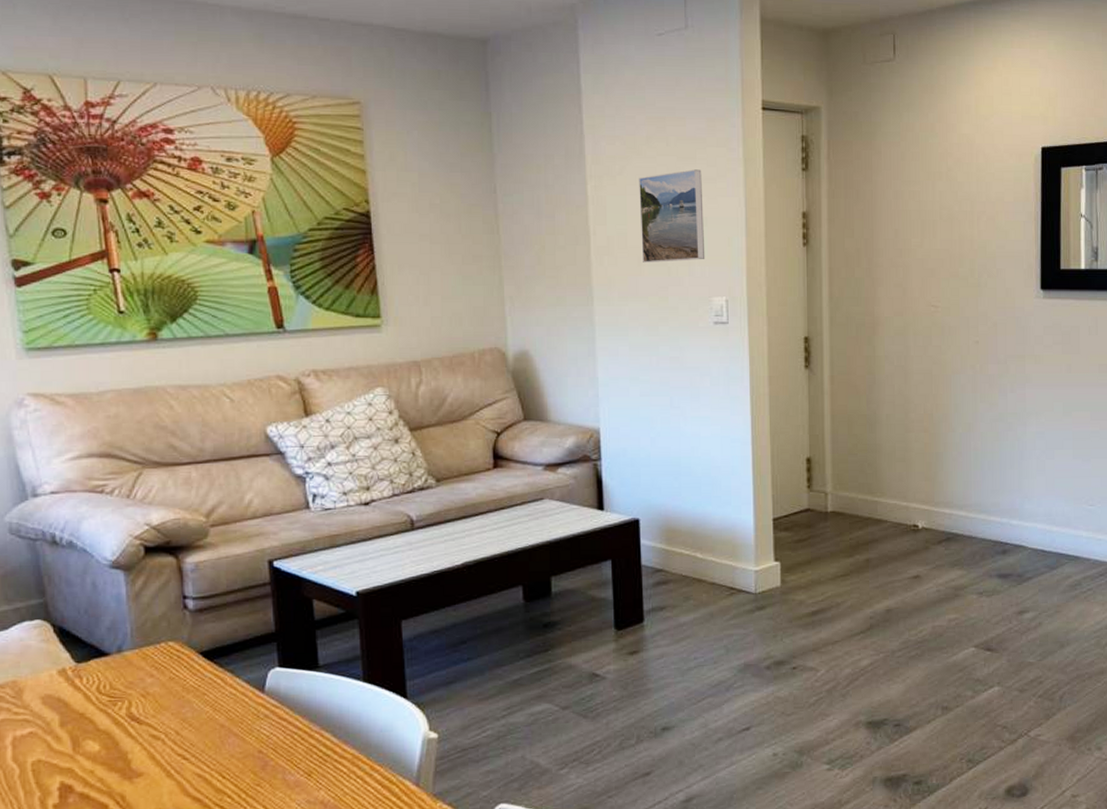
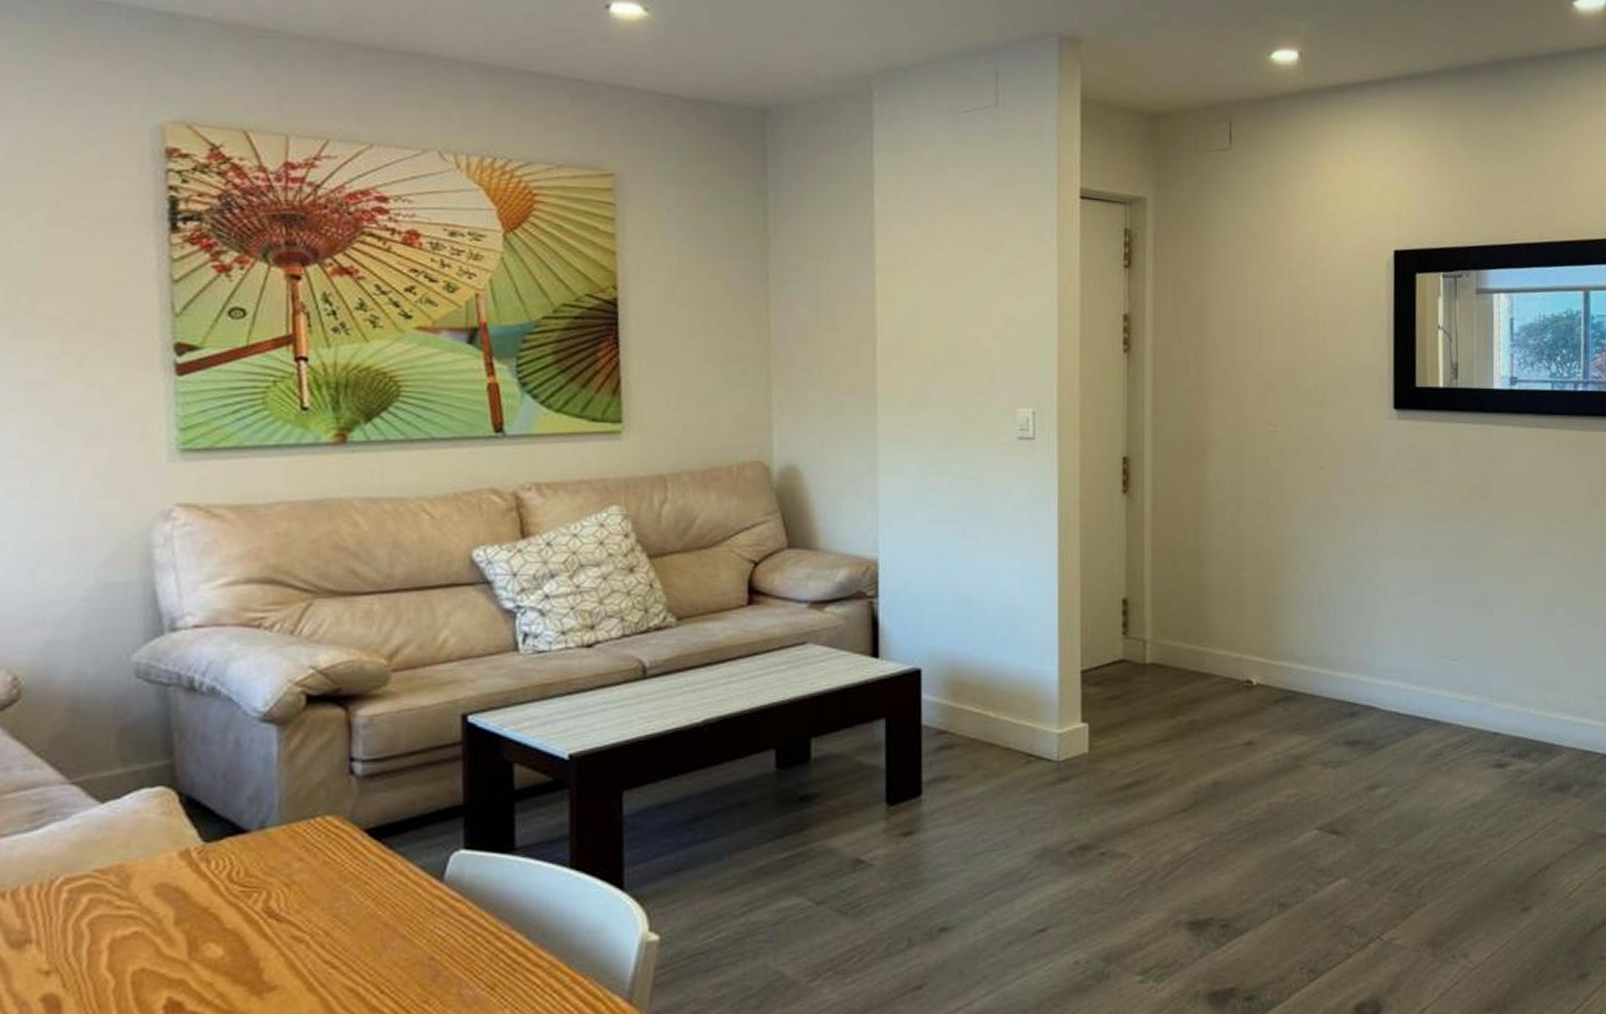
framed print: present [638,169,705,263] -> none [935,262,1011,367]

